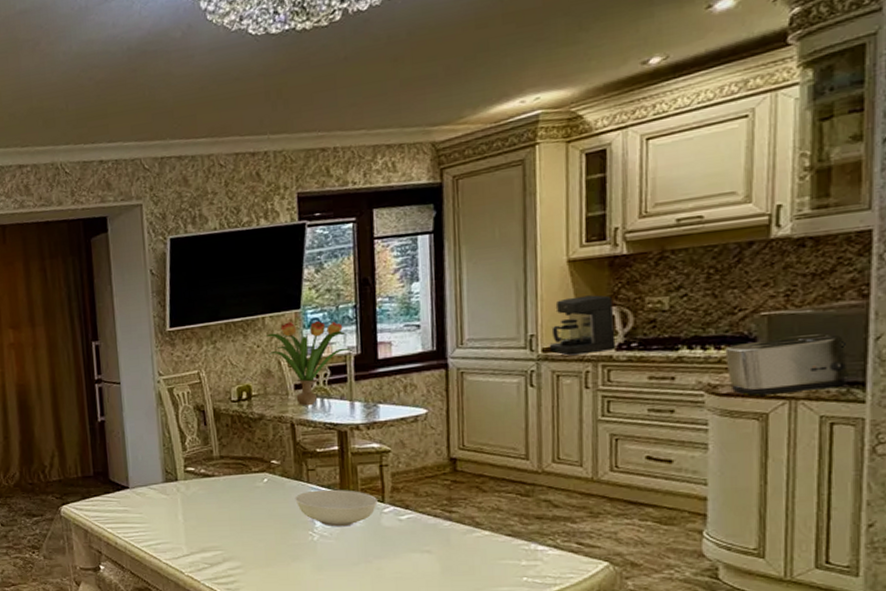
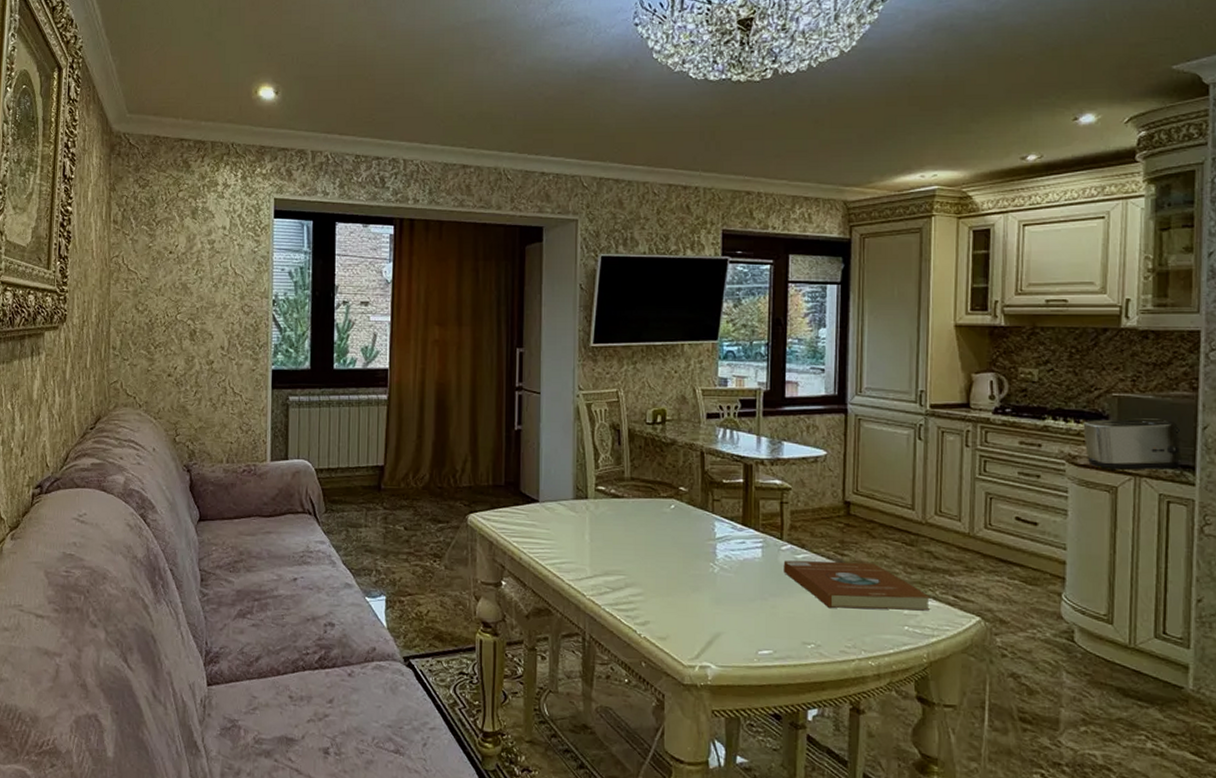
flower arrangement: present [267,320,352,406] -> none [684,352,762,436]
bowl: present [295,489,378,527] -> none [699,521,776,561]
book: none [387,517,552,565] -> present [783,560,931,611]
coffee maker: present [550,295,616,355] -> none [937,360,993,414]

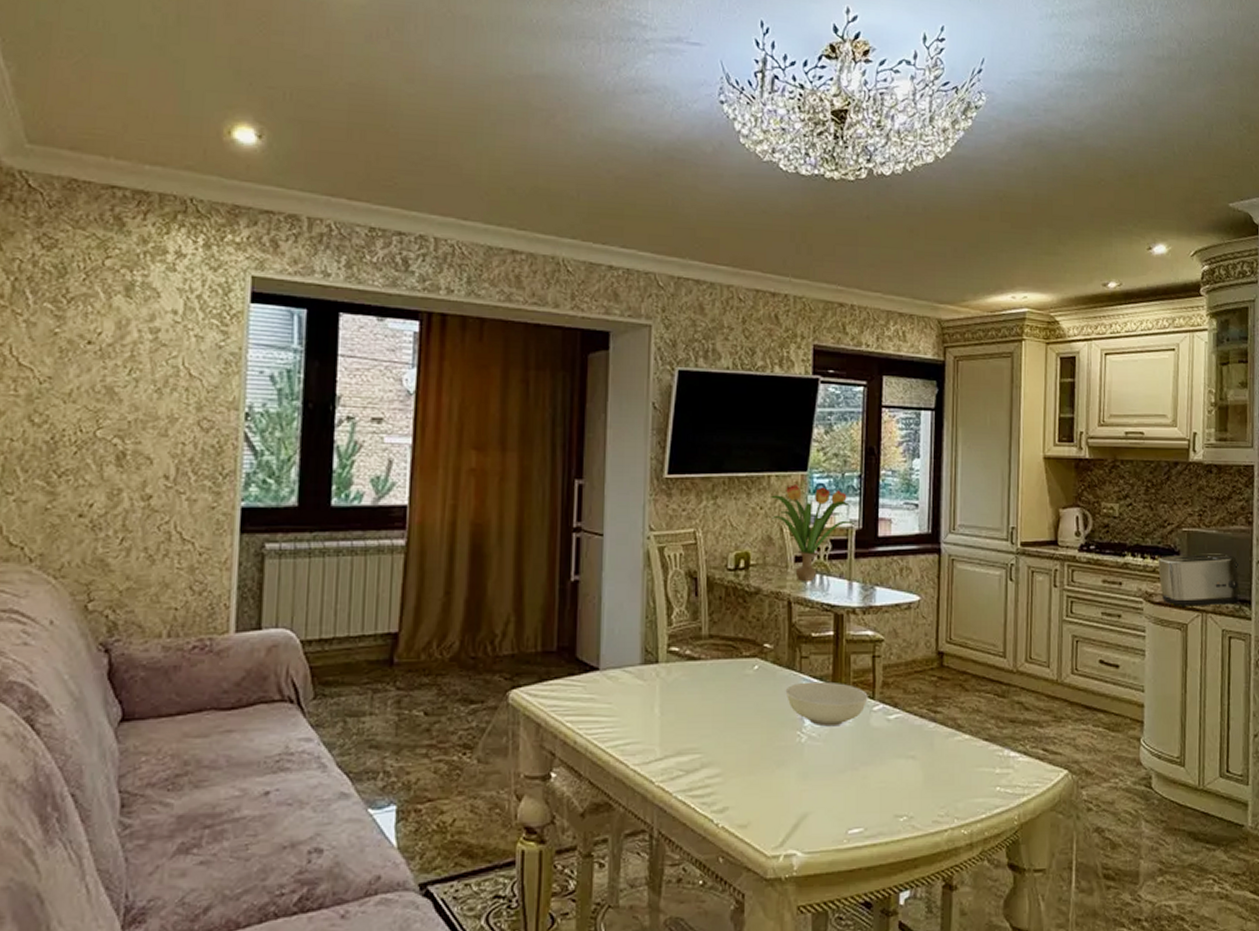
flower arrangement: none [684,352,762,436] -> present [771,484,854,582]
bowl: none [699,521,776,561] -> present [785,681,868,727]
book: present [783,560,931,611] -> none [875,719,1022,773]

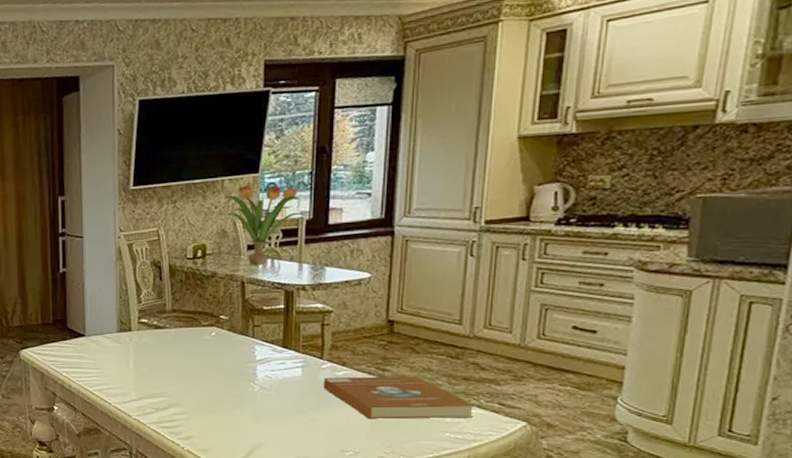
bowl: present [785,681,868,727] -> none [239,345,317,380]
book: none [875,719,1022,773] -> present [323,376,475,419]
toaster: present [1158,553,1239,606] -> none [658,217,774,273]

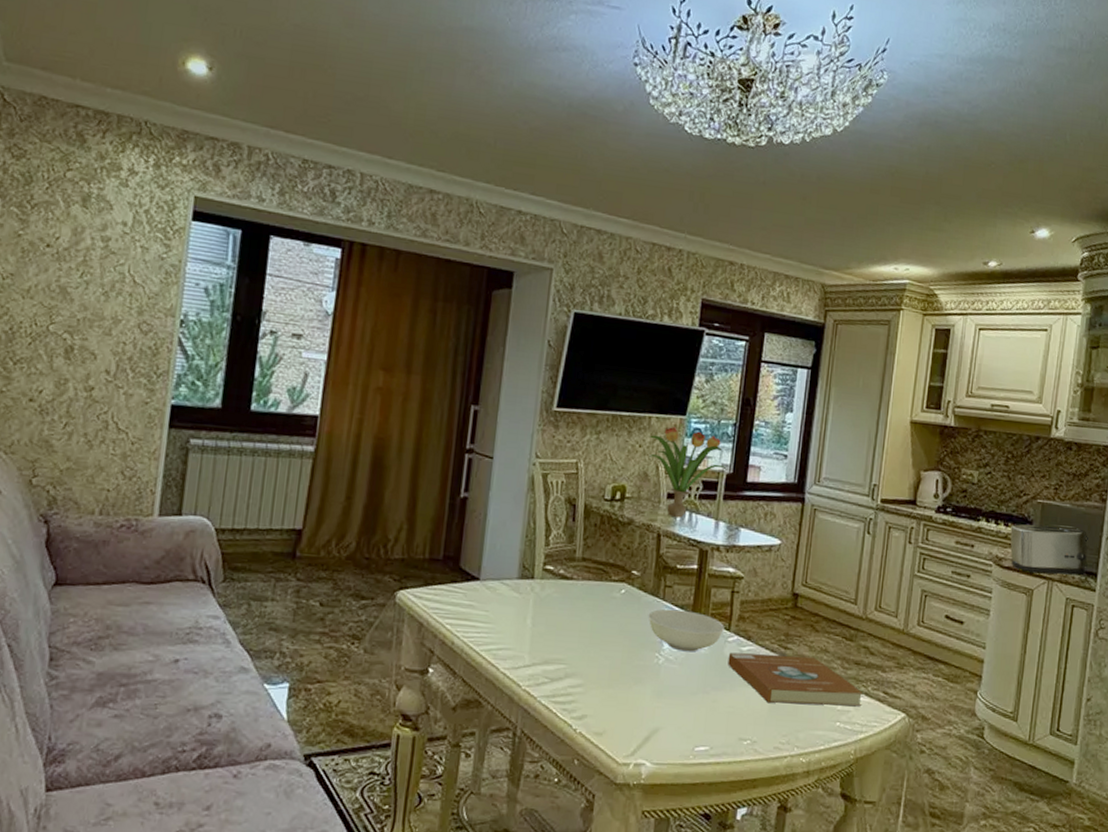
bowl: none [239,345,317,380] -> present [648,608,724,652]
toaster: none [658,217,774,273] -> present [1010,524,1088,576]

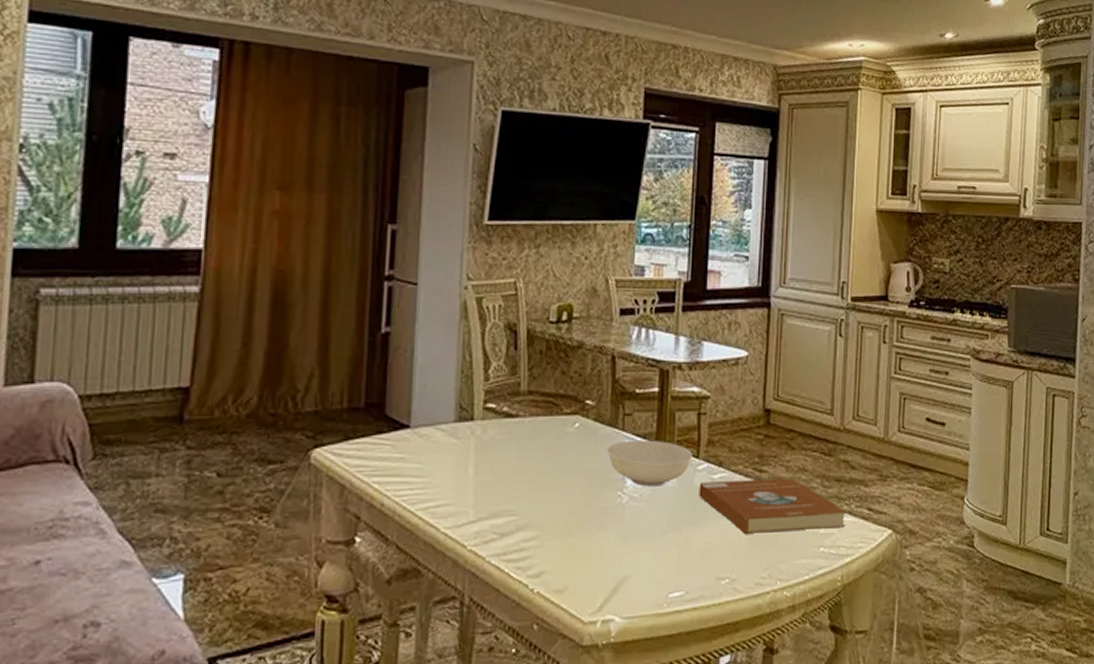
flower arrangement: present [649,427,725,518] -> none [596,234,682,336]
toaster: present [1010,524,1088,576] -> none [986,310,1064,364]

